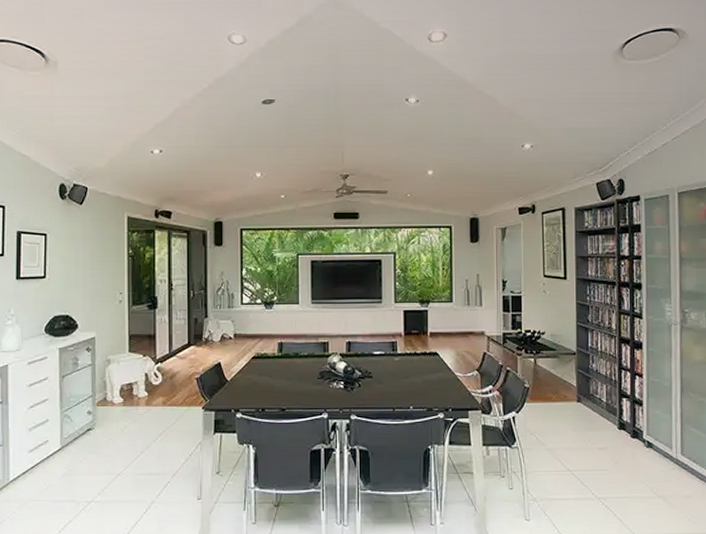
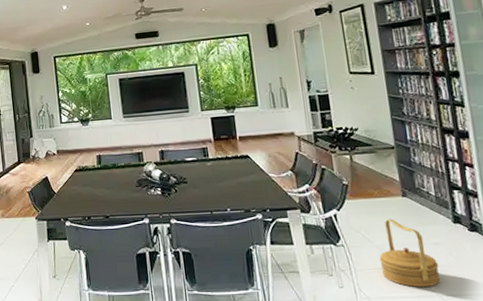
basket: none [549,423,601,489] -> present [379,219,440,287]

